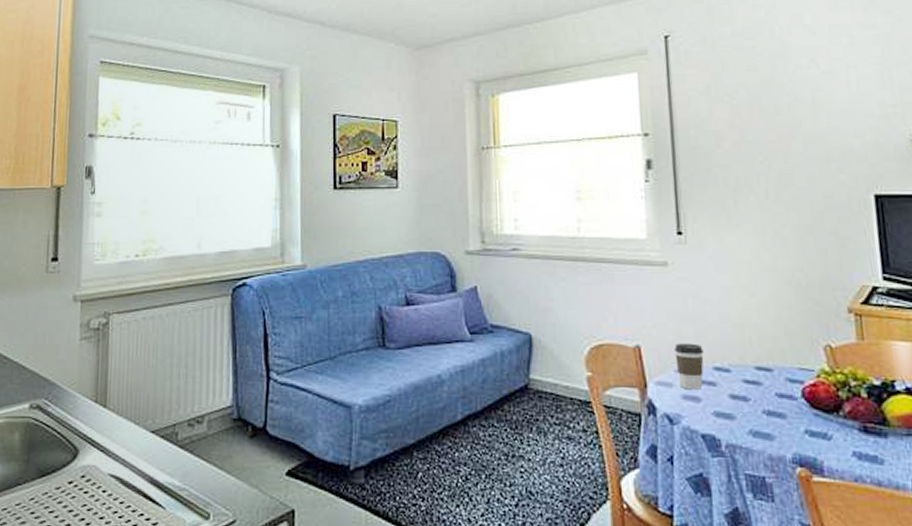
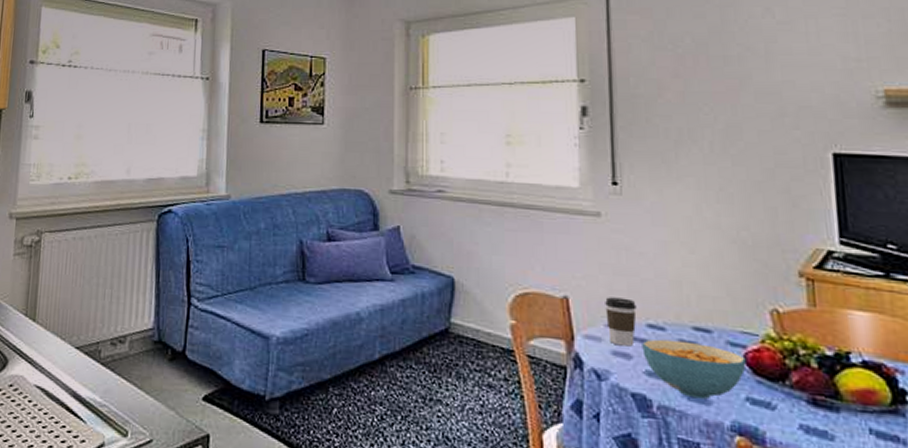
cereal bowl: none [709,380,804,435] -> present [642,339,746,400]

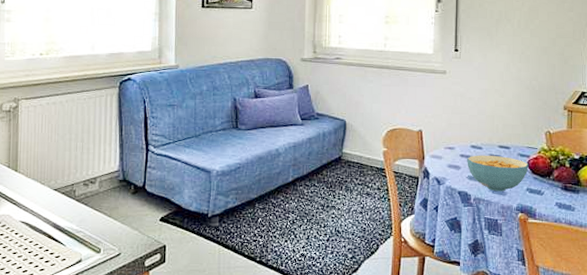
coffee cup: present [605,297,637,347] -> none [445,129,465,161]

